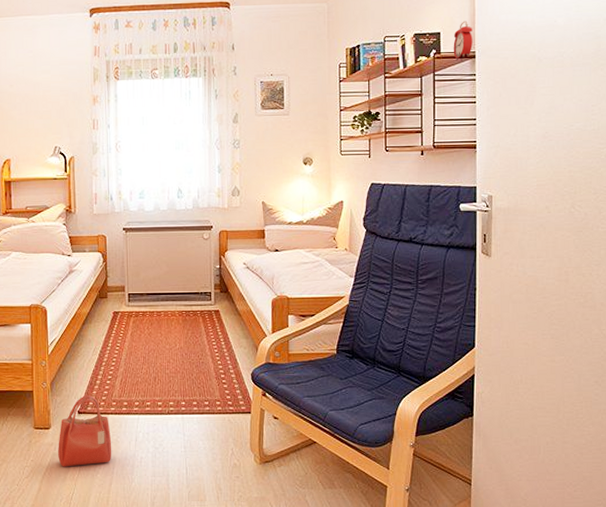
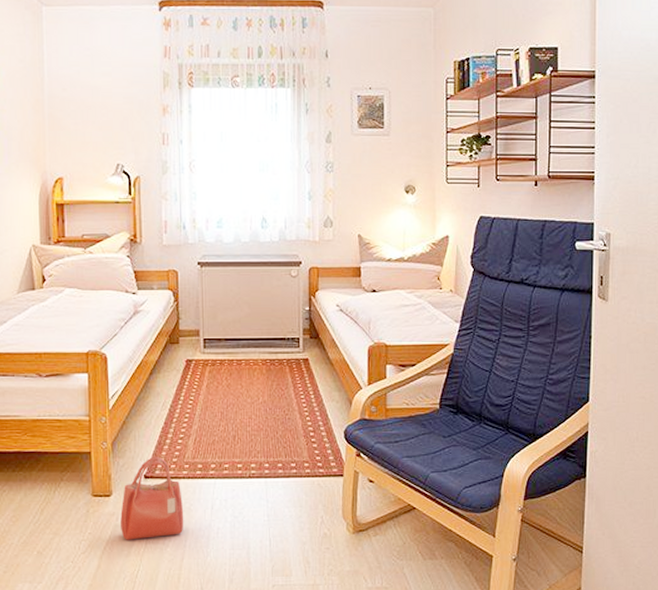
alarm clock: present [453,21,473,61] -> none [571,35,593,81]

